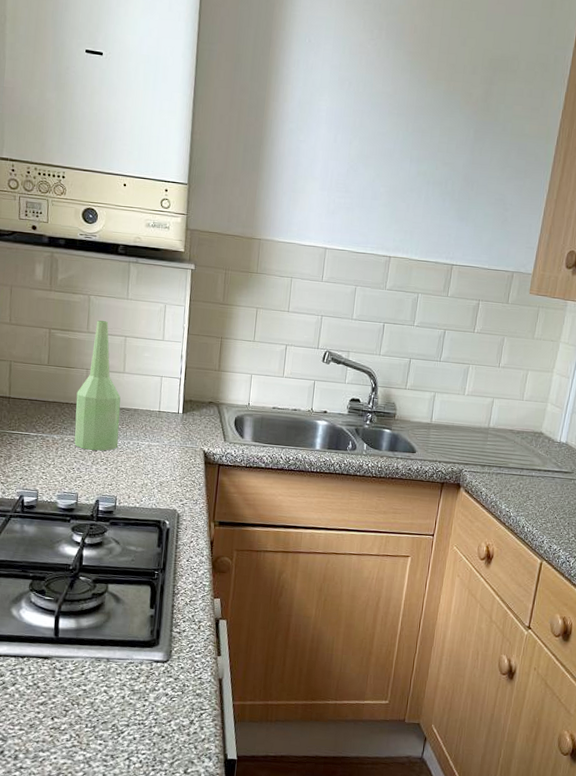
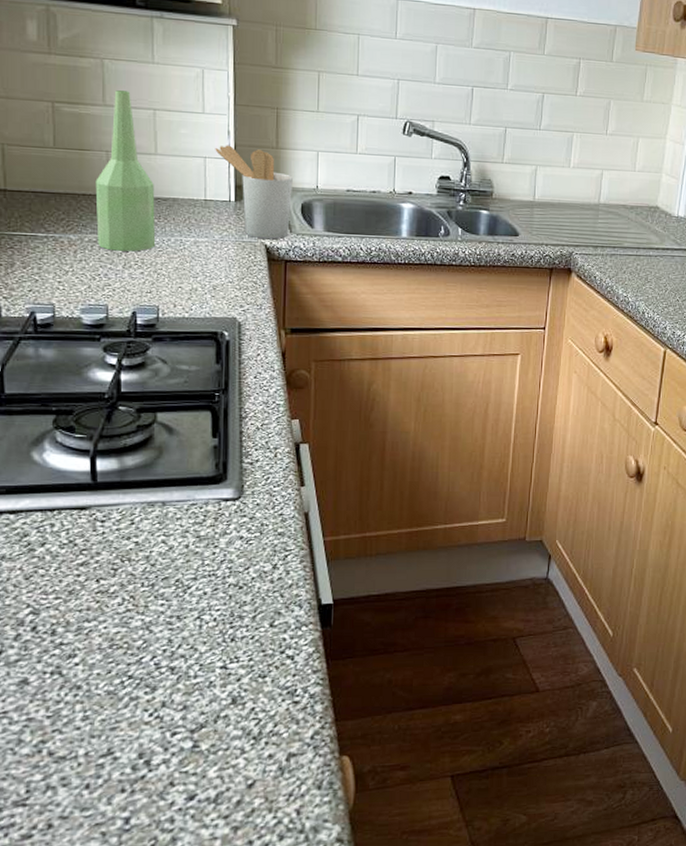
utensil holder: none [170,367,230,446] -> present [215,145,293,240]

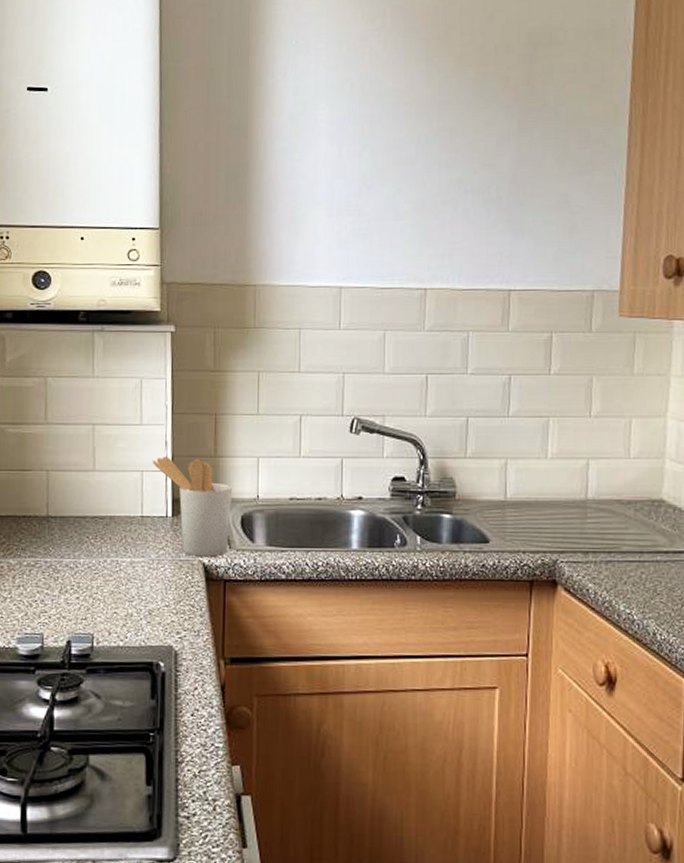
bottle: present [95,90,156,252] -> none [35,408,92,575]

